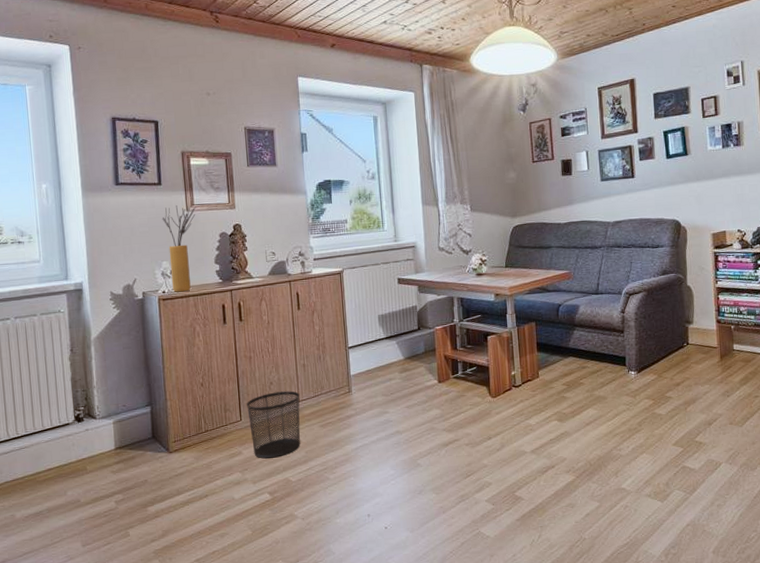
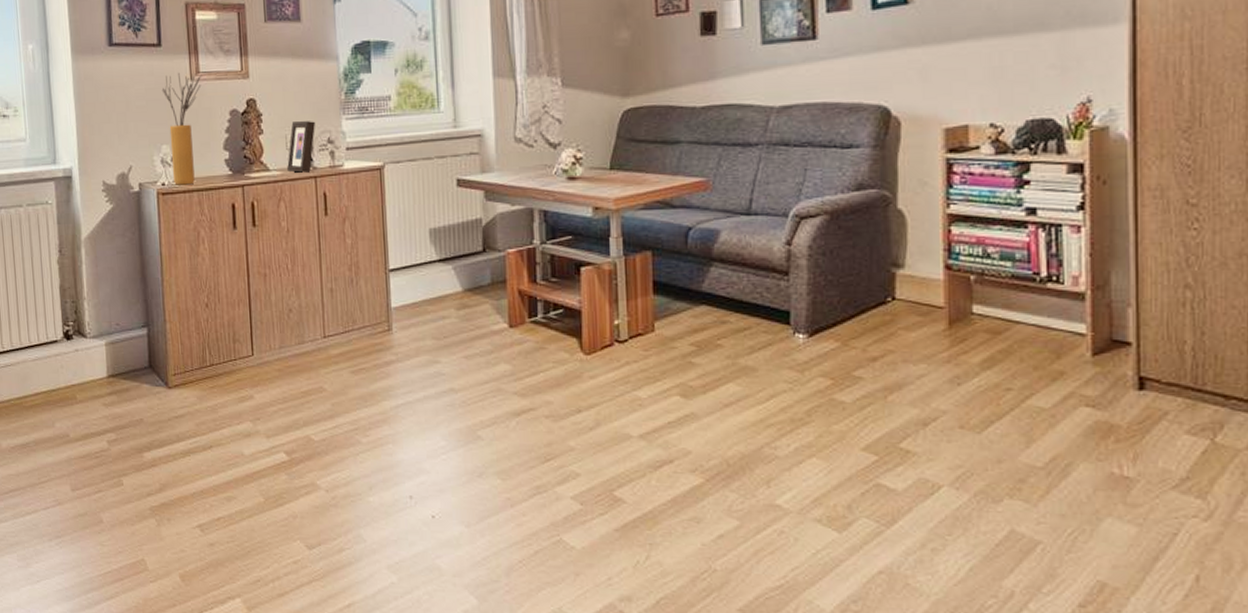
waste bin: present [247,391,300,459] -> none [260,322,326,408]
picture frame: none [267,239,290,279] -> present [287,121,316,174]

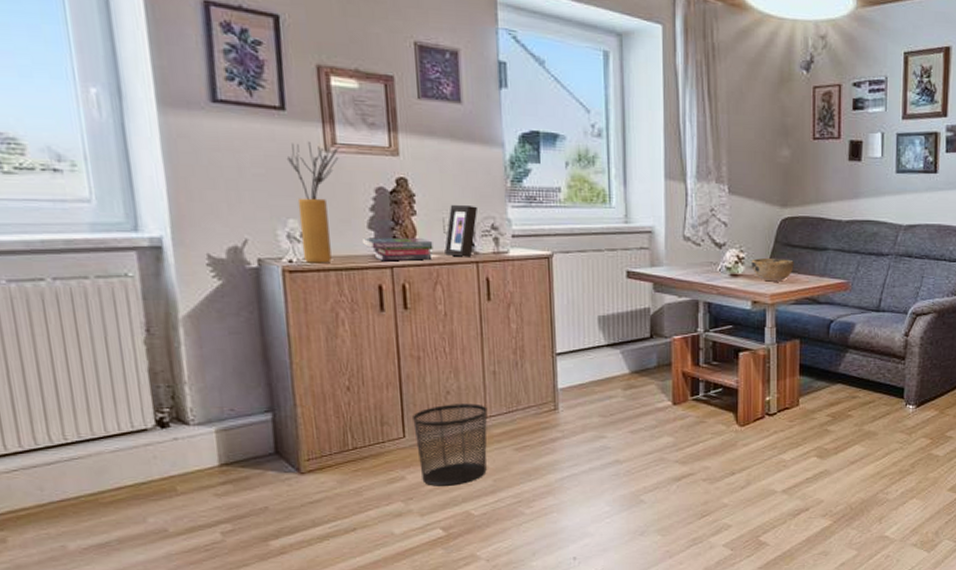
books: none [218,155,278,181] -> present [361,237,433,262]
waste bin: none [260,322,326,408] -> present [413,403,488,486]
decorative bowl: none [590,155,641,184] -> present [751,257,794,282]

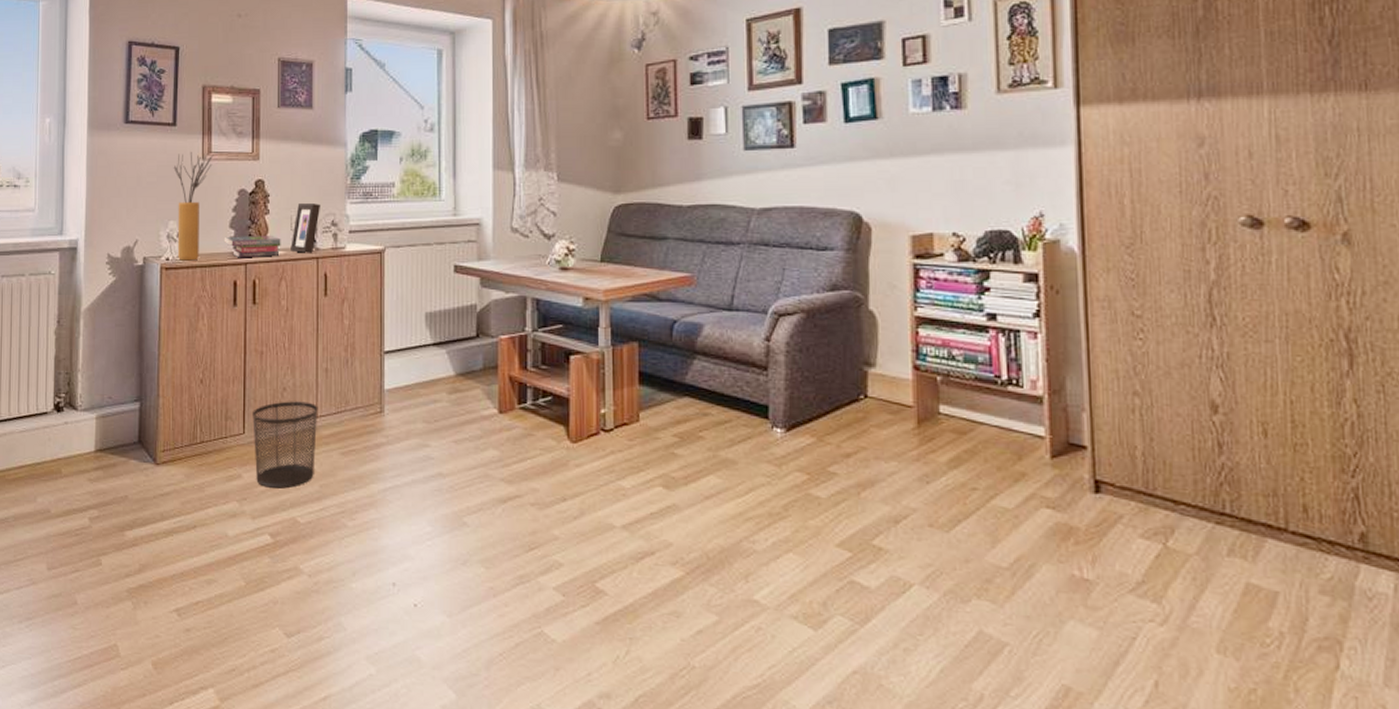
decorative bowl: present [751,257,794,282] -> none [582,249,630,276]

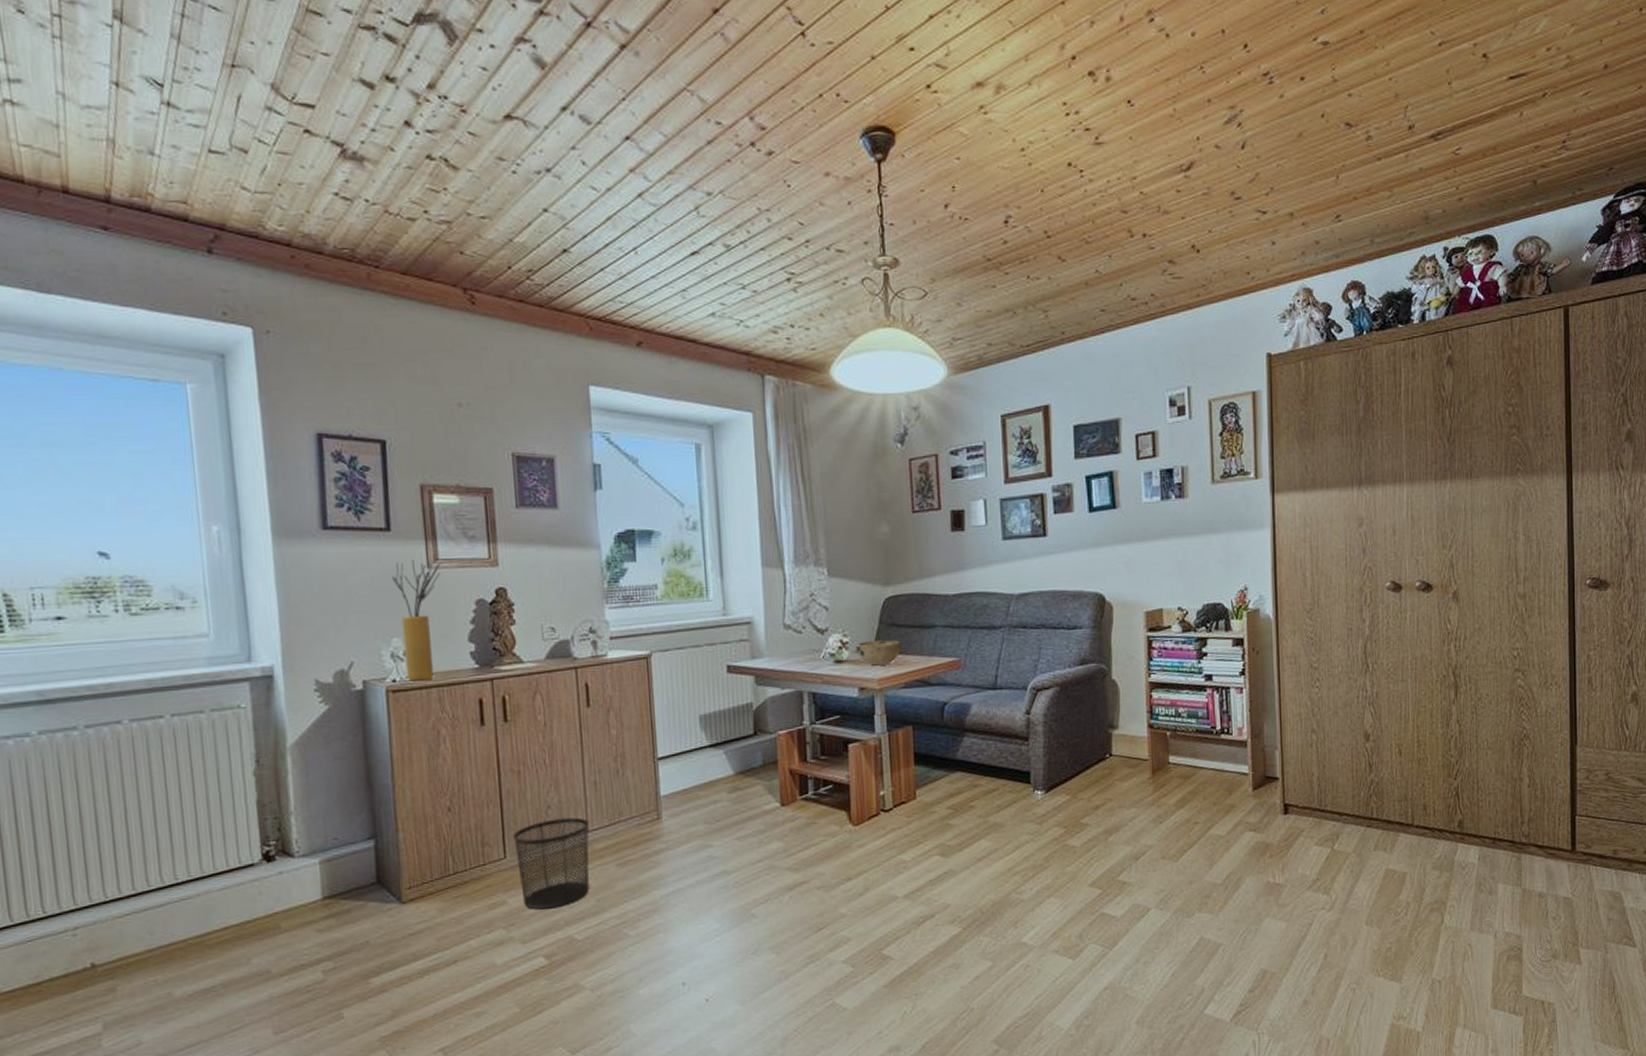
books: present [224,235,281,258] -> none [462,646,533,674]
picture frame: present [291,204,321,255] -> none [543,610,576,665]
decorative bowl: none [582,249,630,276] -> present [856,639,901,666]

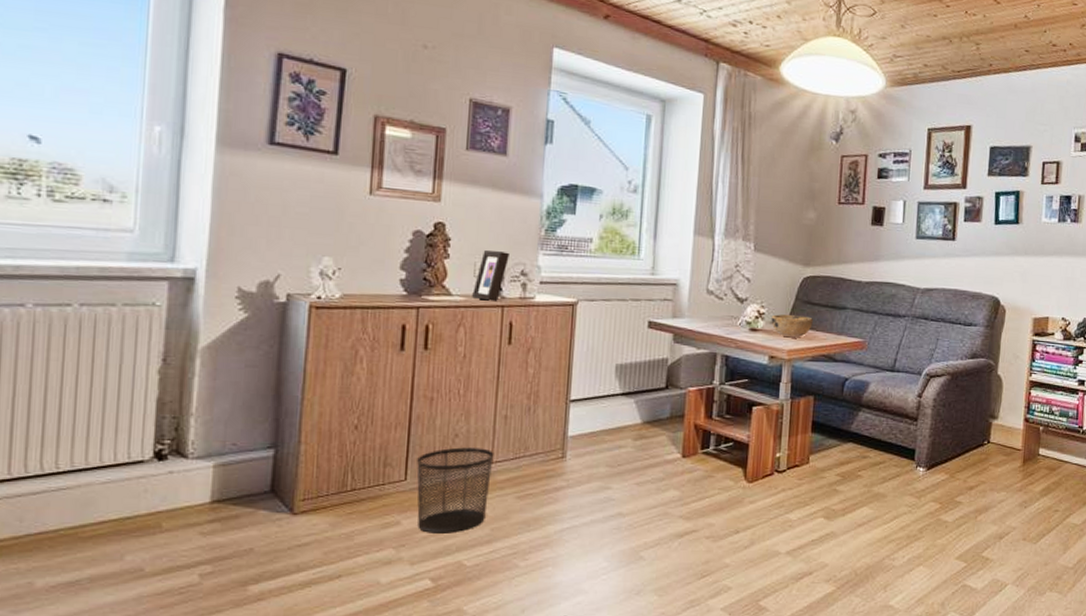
vase: present [391,560,442,682] -> none [331,185,385,301]
picture frame: none [543,610,576,665] -> present [472,250,511,303]

